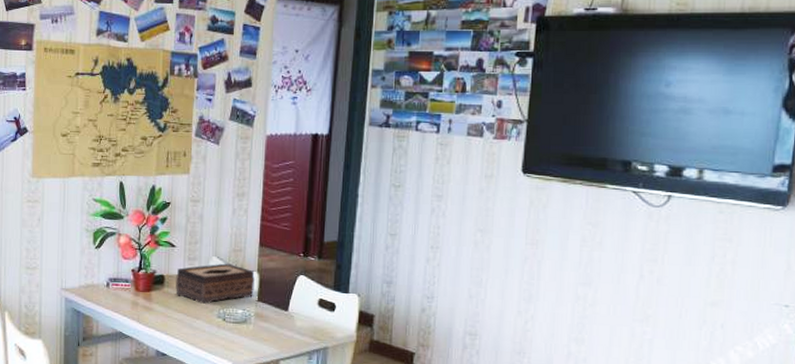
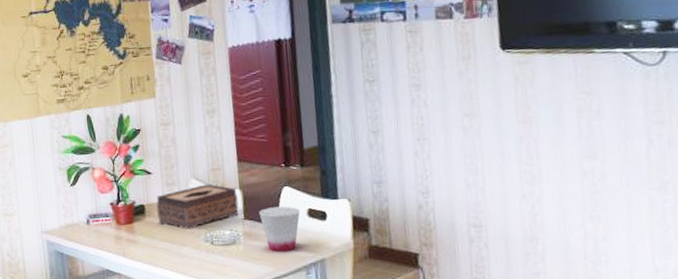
cup: none [272,293,311,337] -> present [259,206,300,253]

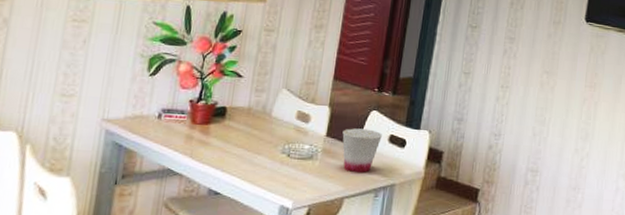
tissue box: present [156,184,239,229] -> none [237,96,326,139]

